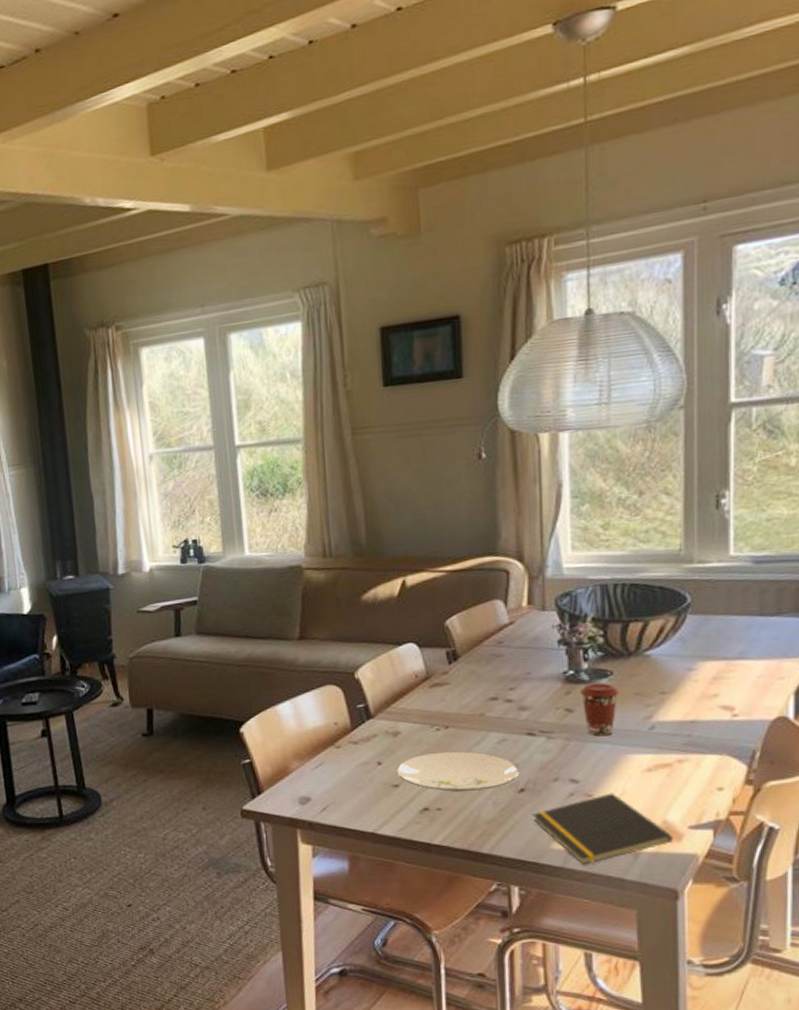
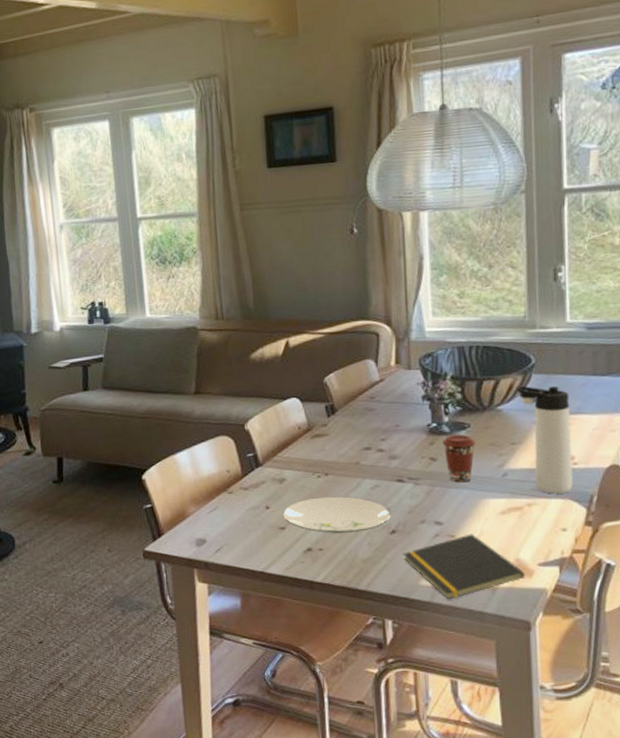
thermos bottle: none [668,627,732,749] -> present [516,385,573,494]

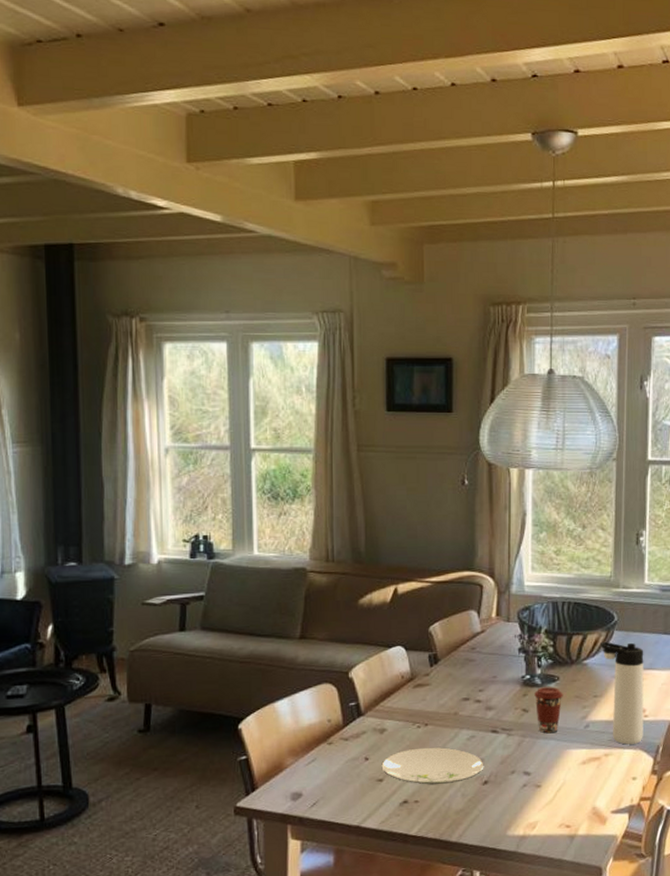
notepad: present [403,533,525,600] -> none [493,783,600,849]

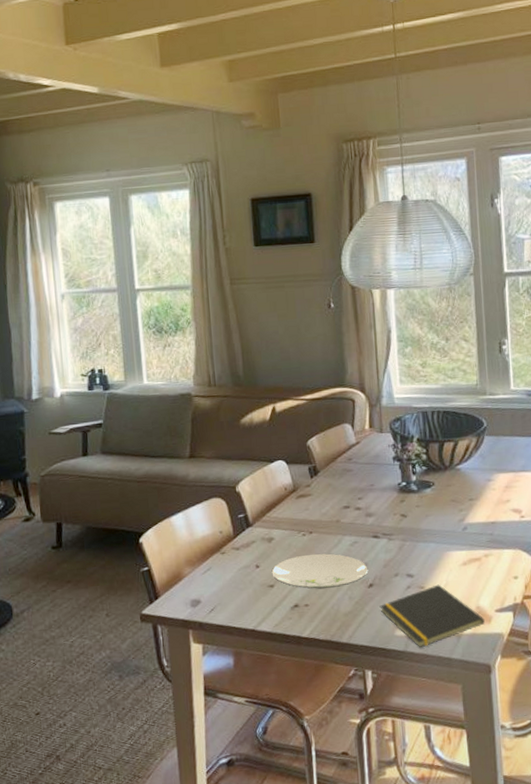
notepad: none [493,783,600,849] -> present [379,584,485,648]
coffee cup: present [534,687,563,734] -> none [411,492,440,537]
thermos bottle: present [600,641,644,745] -> none [472,446,522,545]

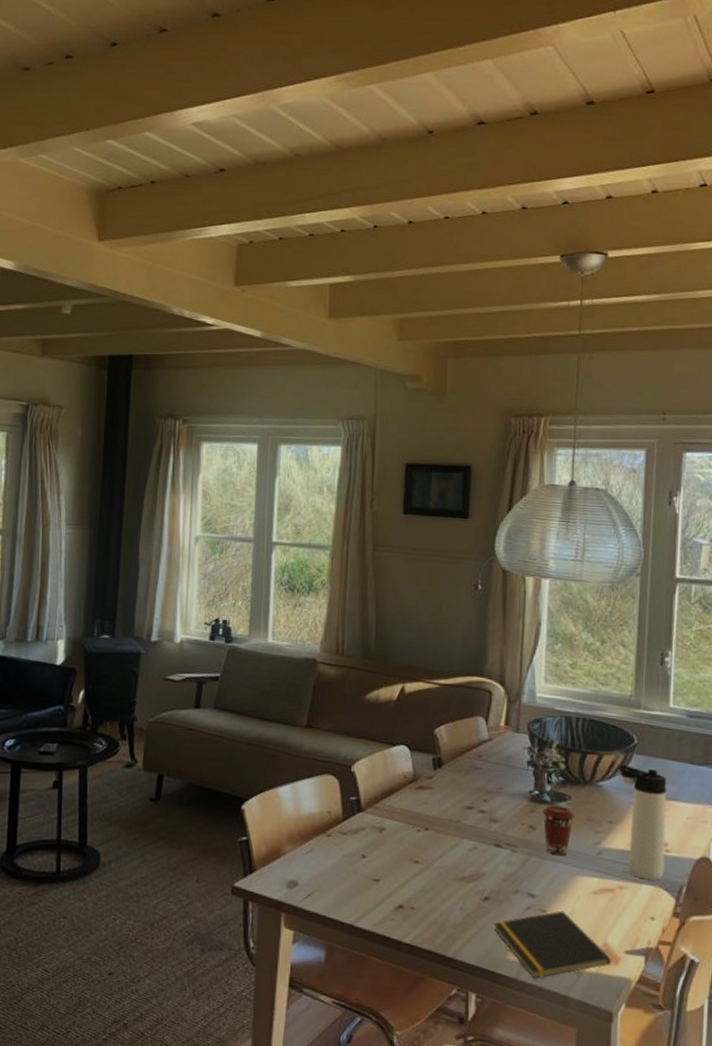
plate: present [271,553,368,589] -> none [378,852,486,894]
coffee cup: none [411,492,440,537] -> present [543,805,575,856]
thermos bottle: none [472,446,522,545] -> present [618,764,667,880]

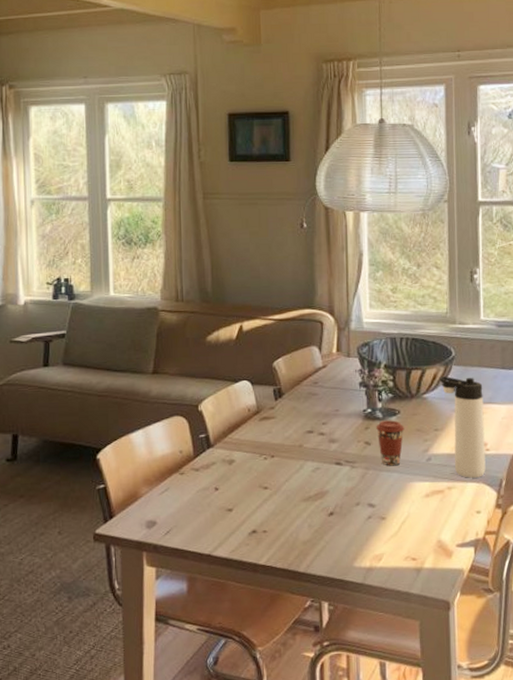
notepad: present [493,910,611,979] -> none [339,516,445,581]

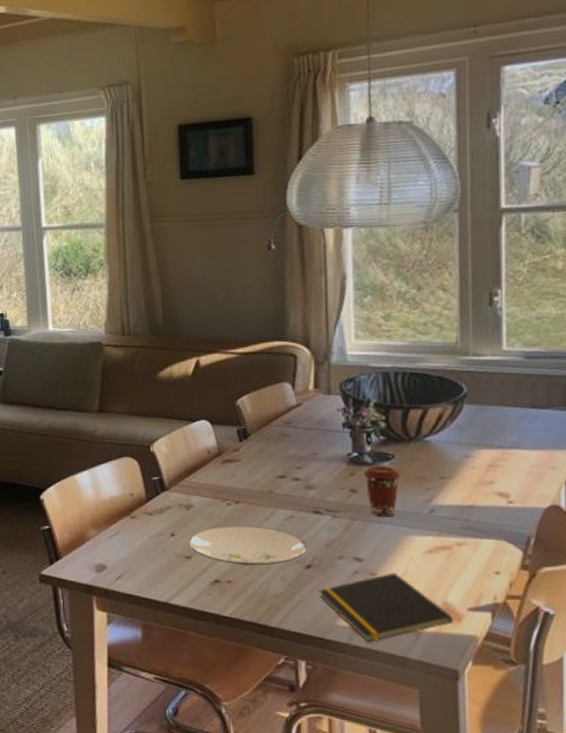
plate: none [231,478,330,515] -> present [189,526,306,565]
notepad: none [339,516,445,581] -> present [318,572,453,643]
thermos bottle: present [439,375,486,478] -> none [446,416,508,534]

